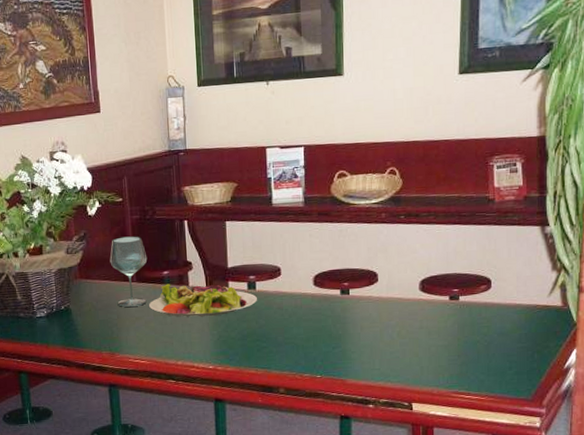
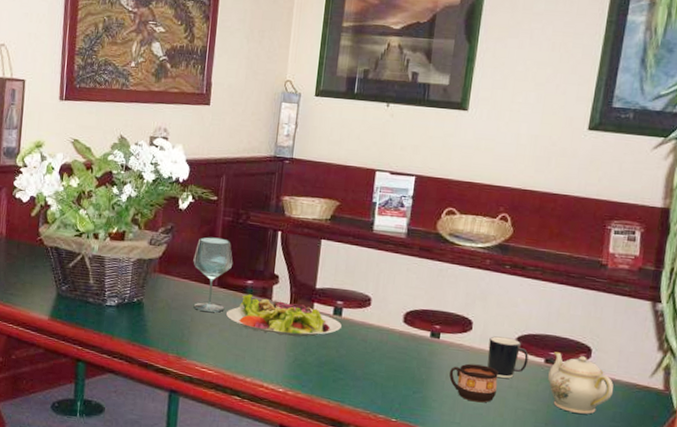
cup: none [363,312,409,347] -> present [449,363,499,403]
mug: none [395,282,434,322] -> present [487,336,529,379]
teapot: none [453,288,517,341] -> present [547,352,614,415]

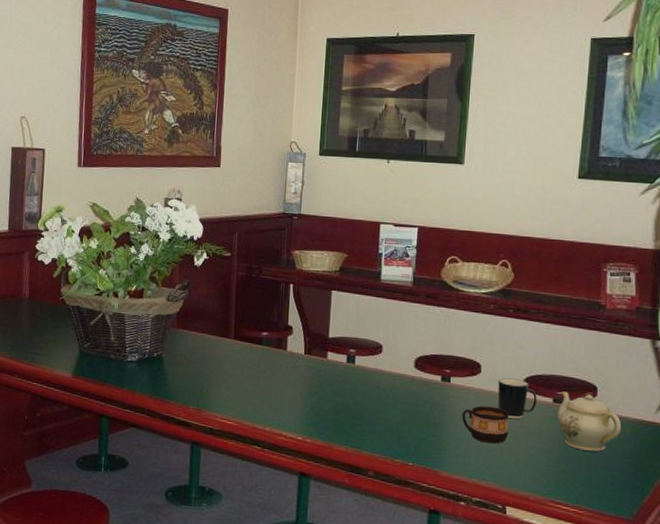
wine glass: present [193,236,233,313] -> none [209,291,248,365]
salad plate: present [226,294,341,337] -> none [244,345,355,386]

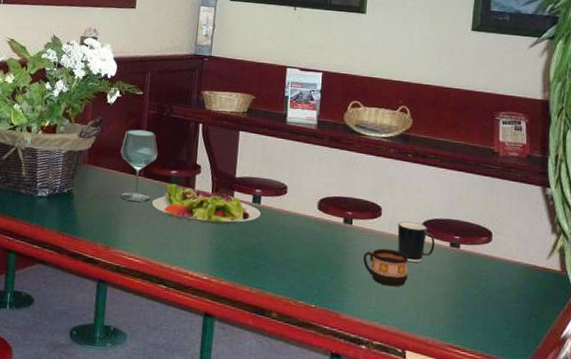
wine glass: none [209,291,248,365] -> present [120,129,158,202]
salad plate: none [244,345,355,386] -> present [152,183,261,225]
teapot: present [556,391,622,452] -> none [453,236,516,297]

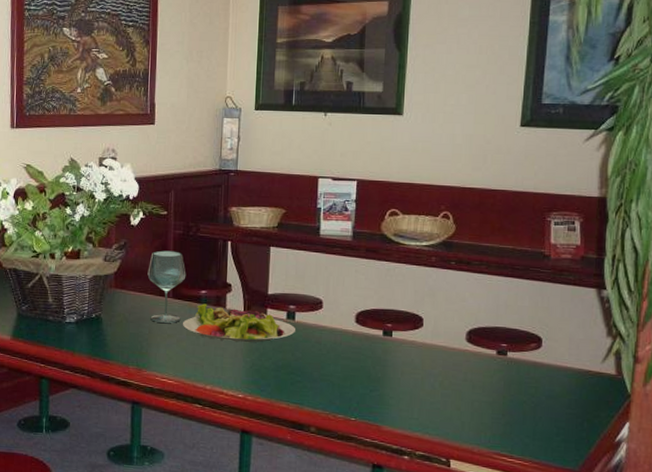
cup: present [362,248,409,287] -> none [403,359,452,398]
mug: present [397,221,435,263] -> none [440,331,480,373]

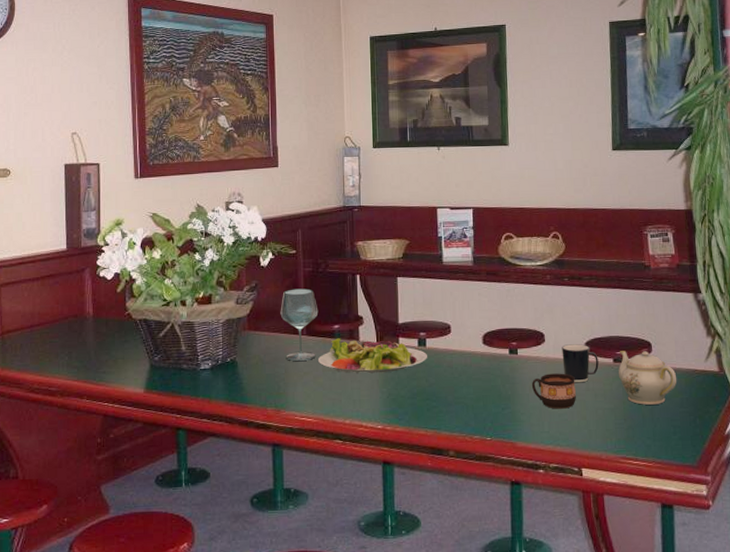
cup: none [403,359,452,398] -> present [531,373,576,409]
mug: none [440,331,480,373] -> present [562,344,599,383]
teapot: none [500,343,567,403] -> present [618,351,677,405]

